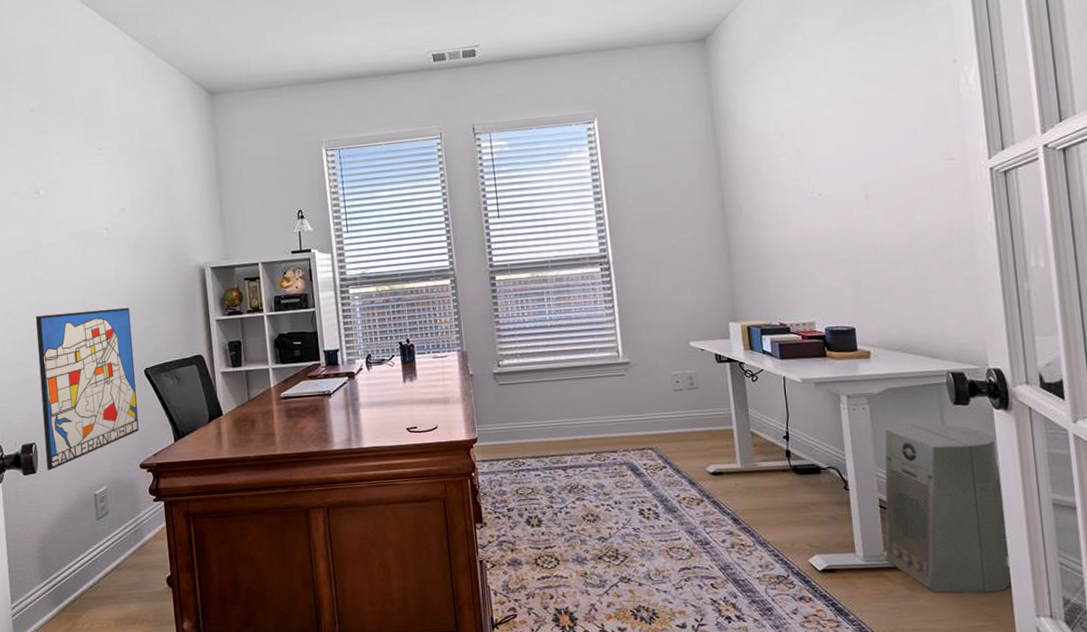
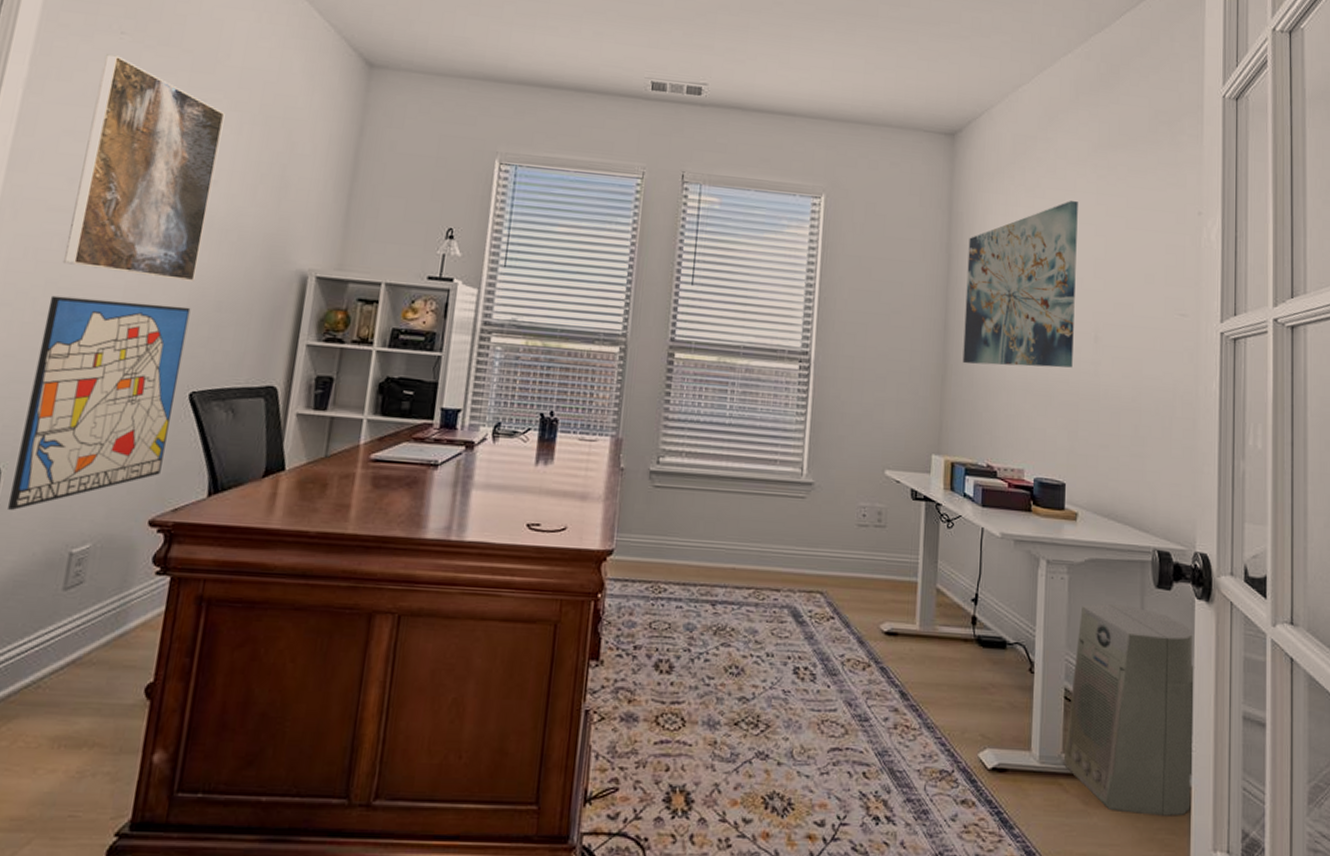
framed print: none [24,128,127,291] -> present [62,54,225,281]
wall art: none [733,75,847,241] -> present [962,201,1078,368]

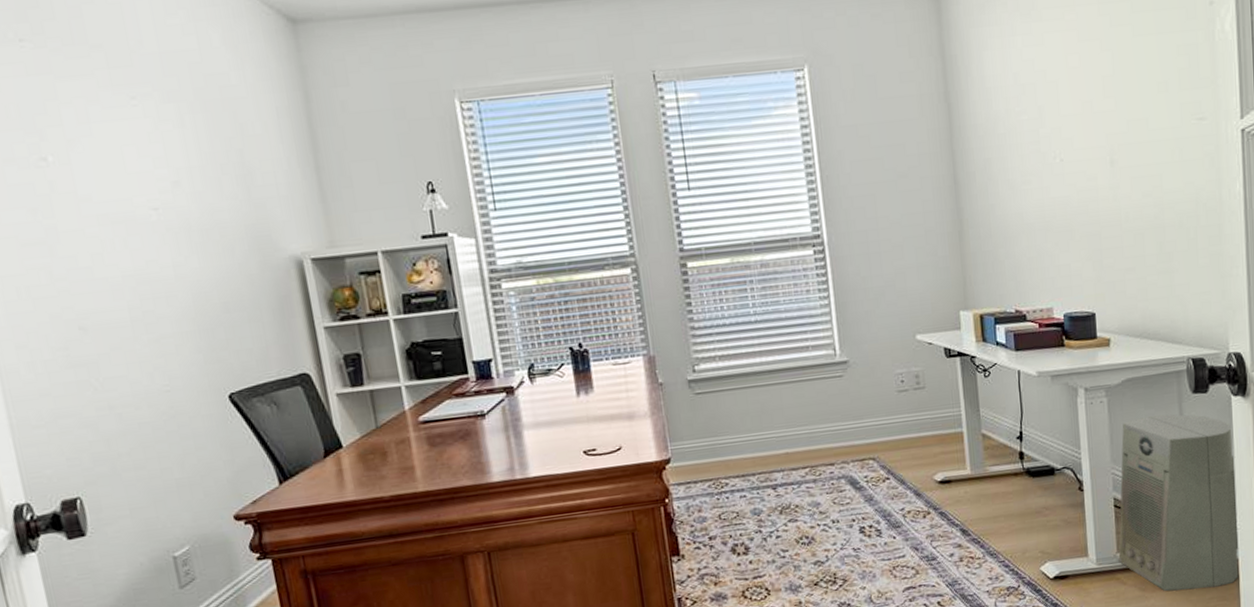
wall art: present [8,295,191,510] -> none [60,314,228,531]
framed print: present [62,54,225,281] -> none [12,67,193,296]
wall art: present [962,201,1078,368] -> none [967,17,1091,215]

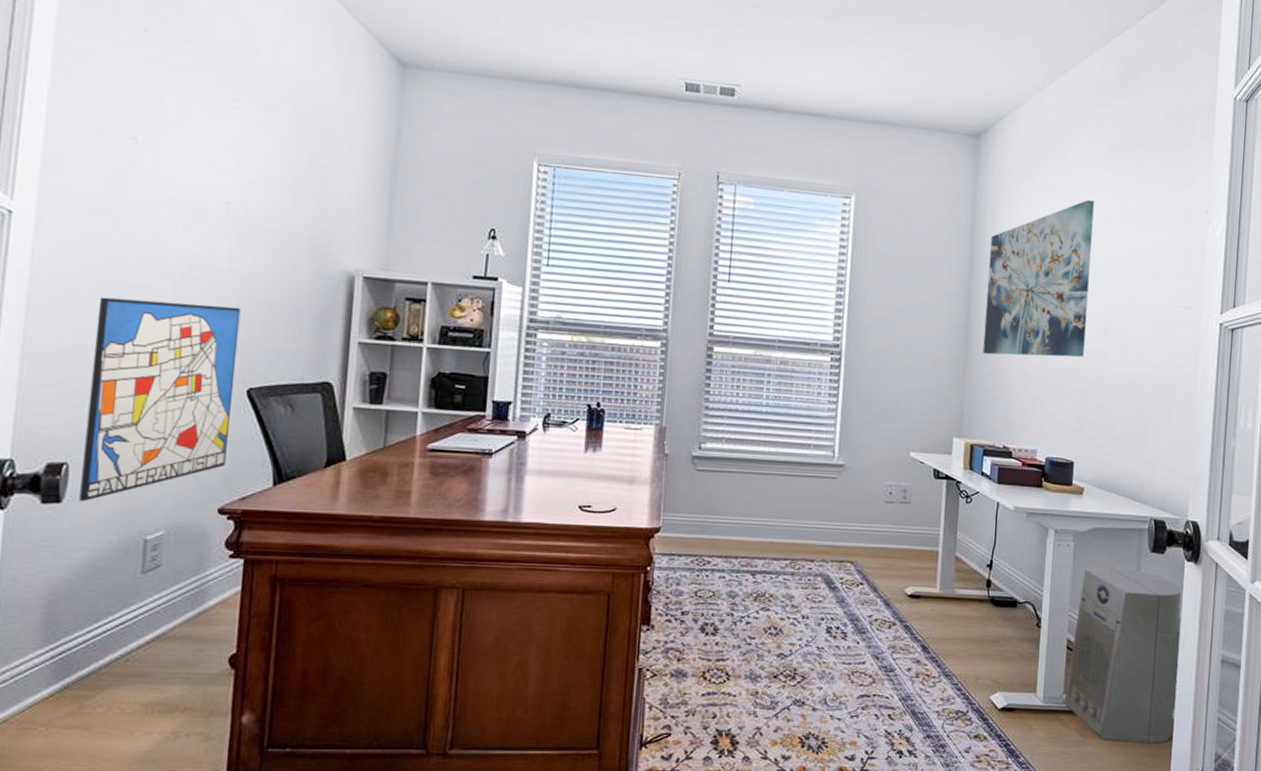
wall art: none [60,314,228,531] -> present [80,297,241,501]
wall art: none [967,17,1091,215] -> present [983,200,1094,357]

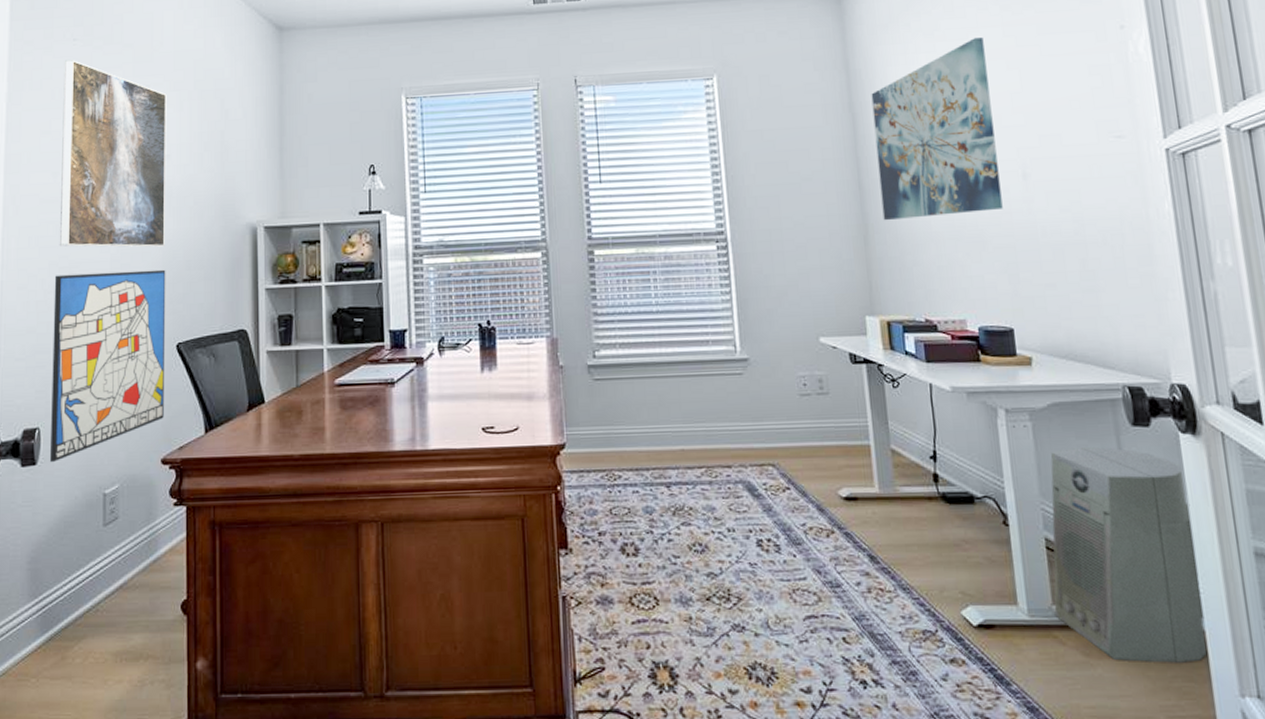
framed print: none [108,52,259,282] -> present [59,60,167,247]

